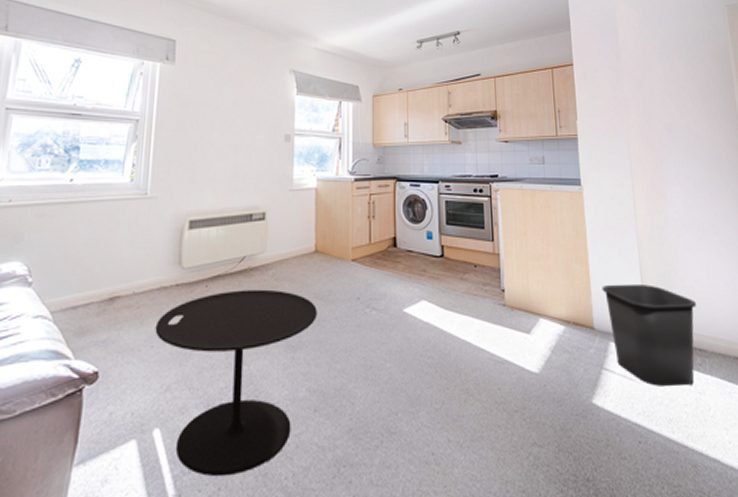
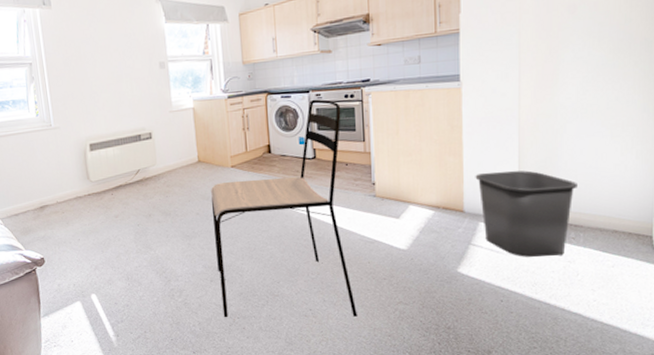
side table: present [155,289,317,477] -> none [78,194,205,325]
dining chair: none [324,190,487,465] -> present [211,99,357,317]

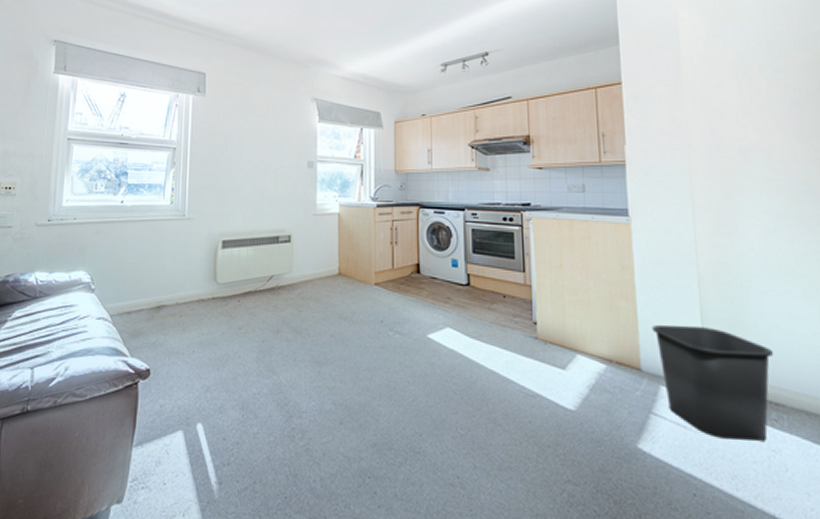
dining chair: present [211,99,357,317] -> none [348,218,516,494]

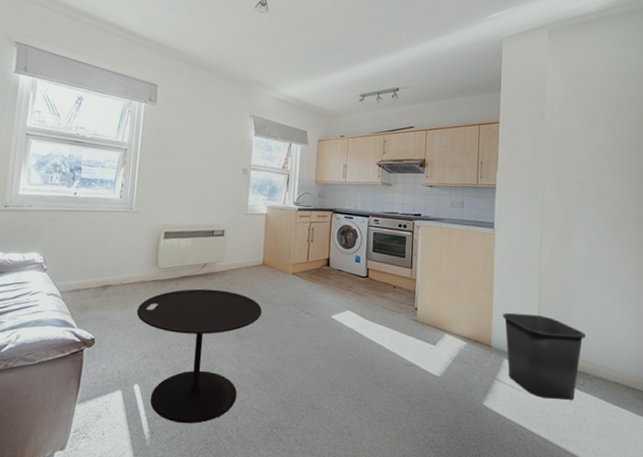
side table: none [195,306,341,472] -> present [136,288,262,424]

